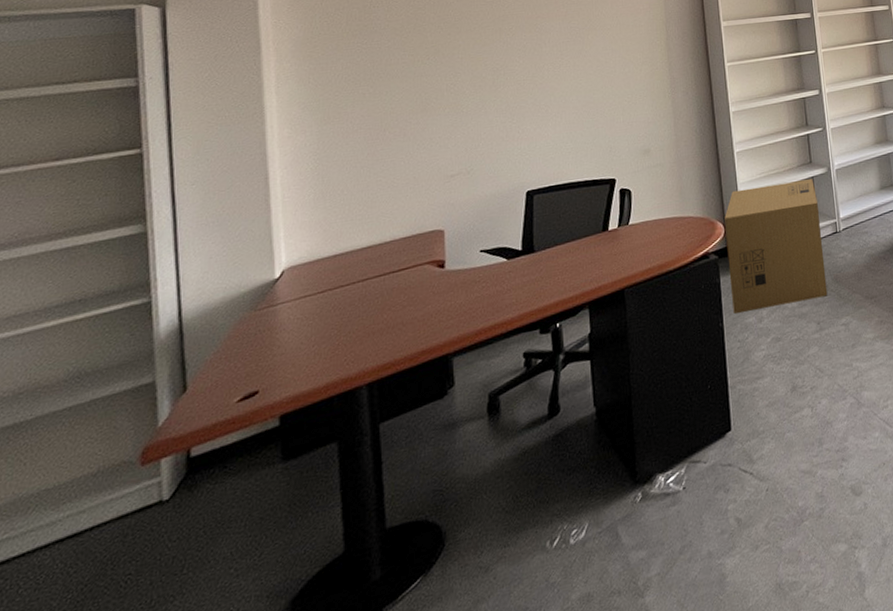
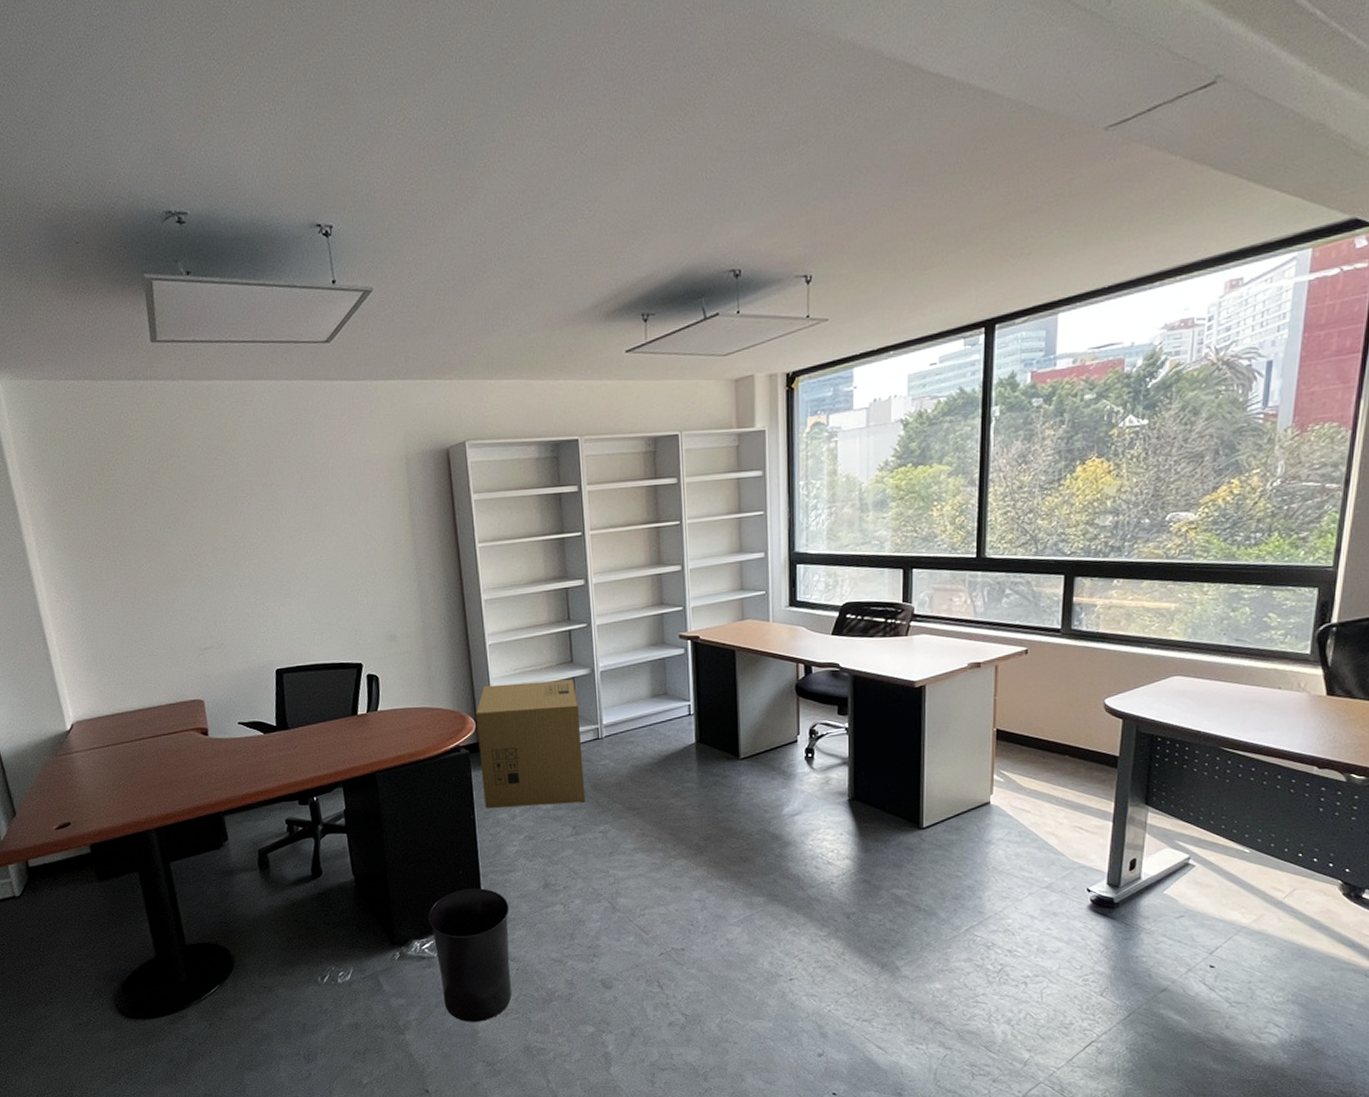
waste bin: none [674,401,762,566] -> present [428,888,512,1022]

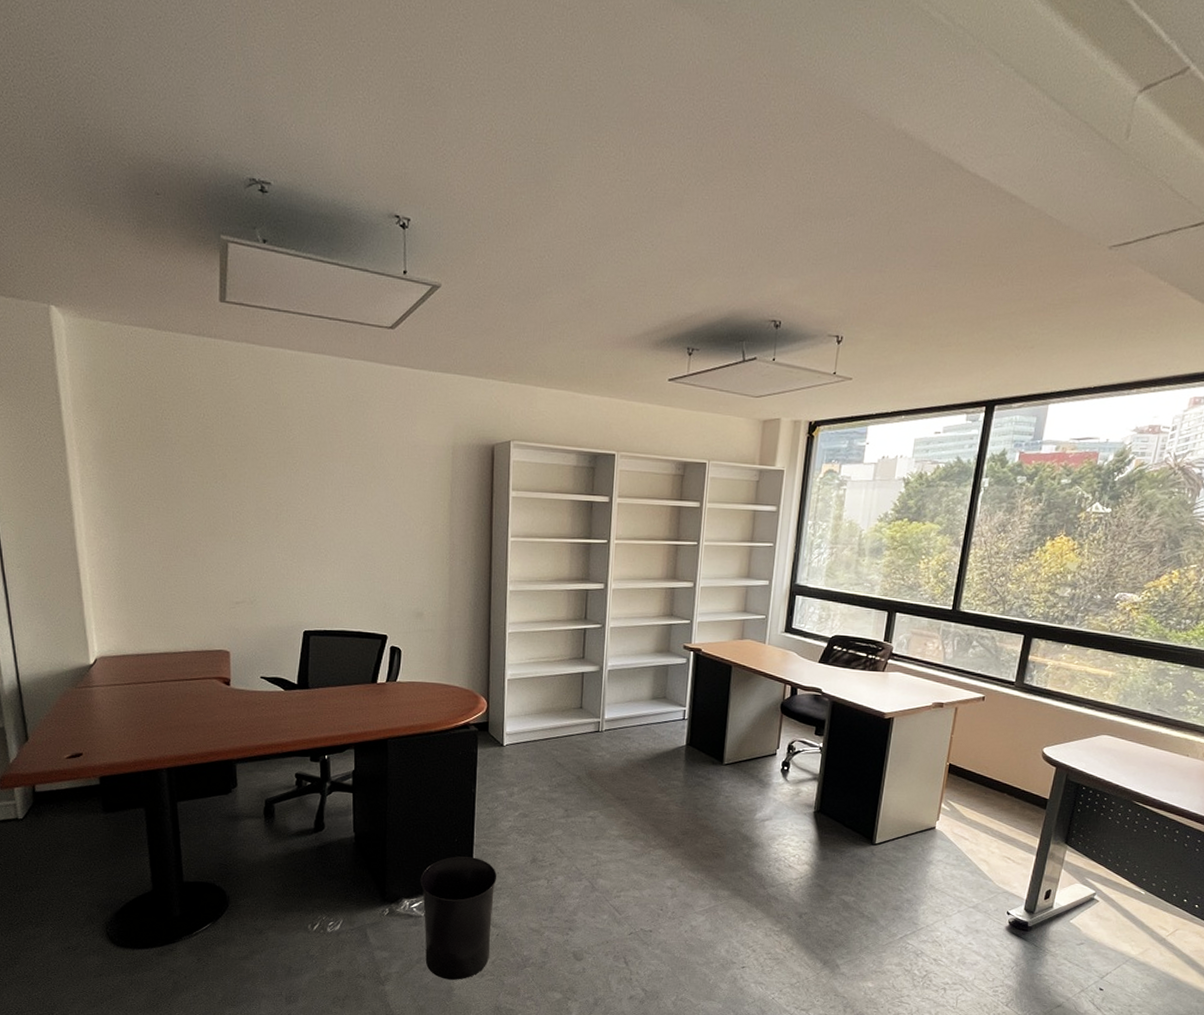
cardboard box: present [476,679,586,808] -> none [486,670,584,788]

